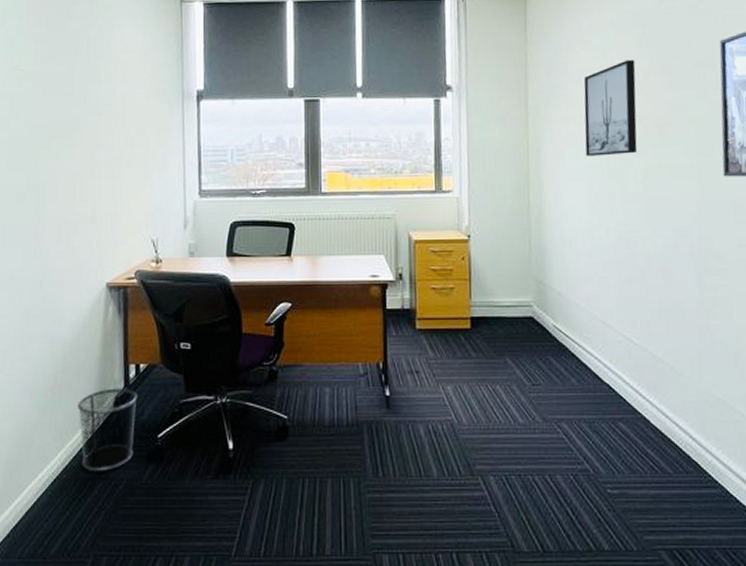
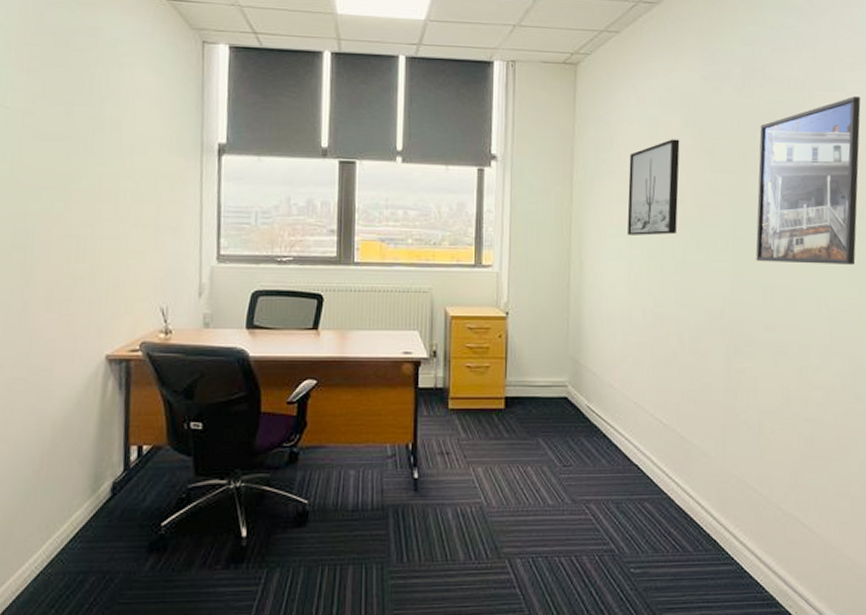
waste bin: present [77,388,138,472] -> none [66,472,139,565]

